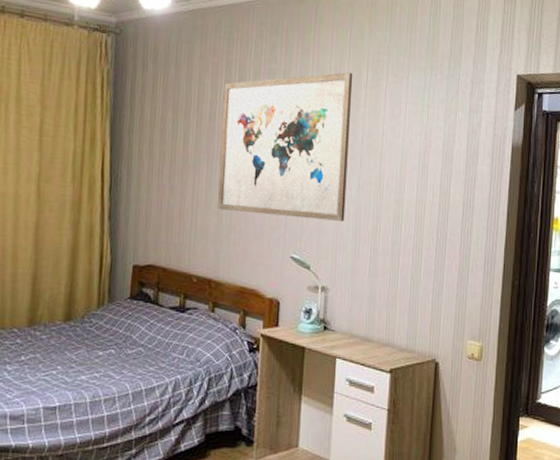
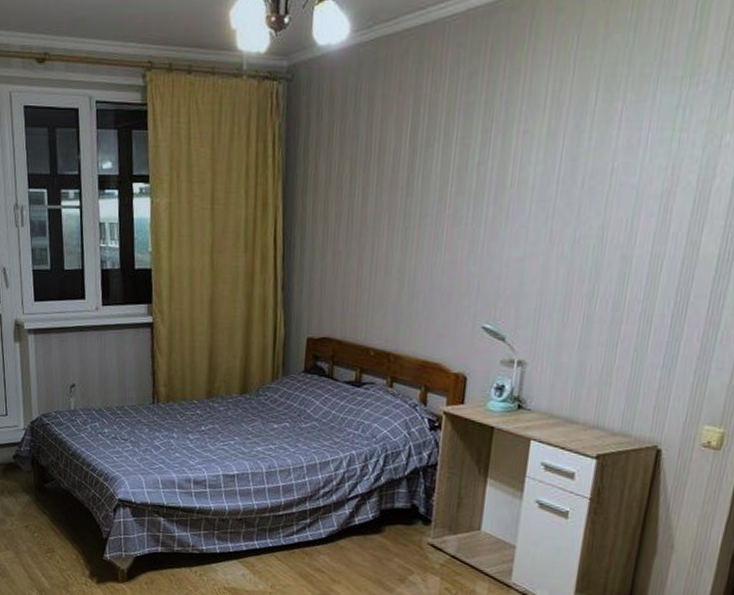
wall art: present [217,72,353,221] -> none [399,95,577,284]

